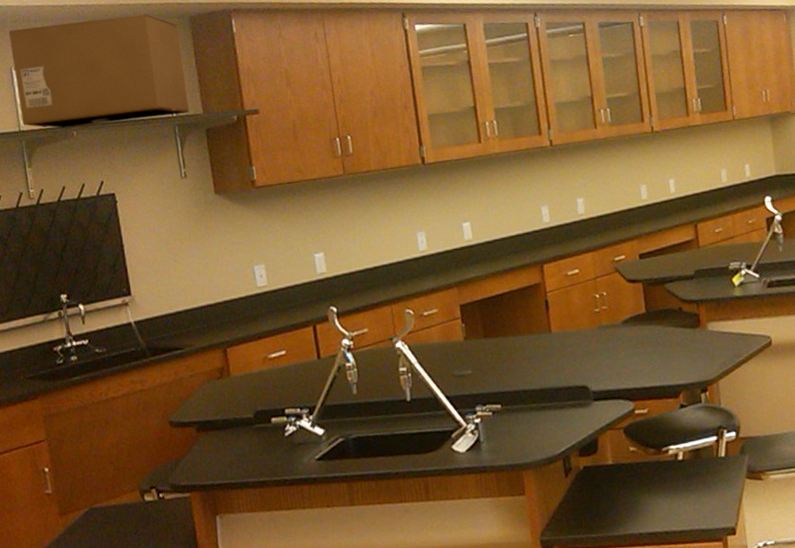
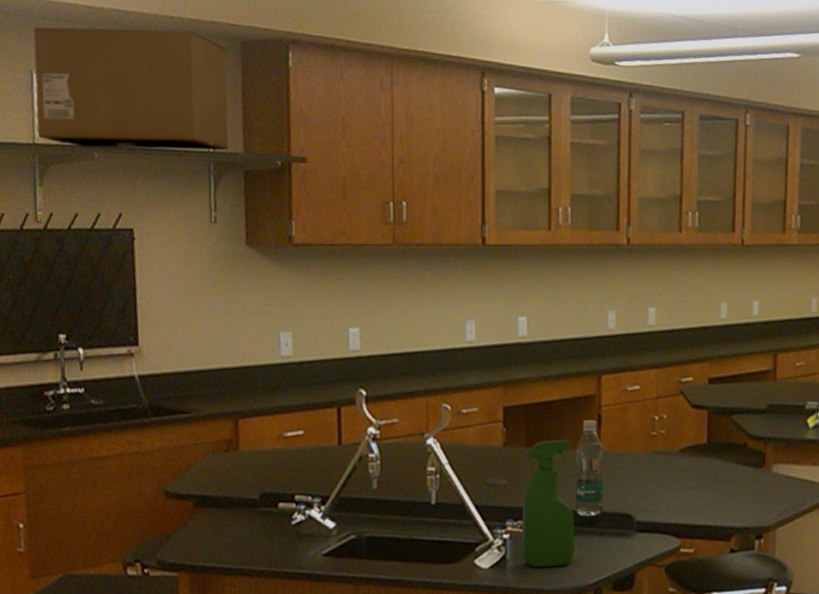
spray bottle: none [486,326,541,446] -> present [522,439,575,568]
bottle: none [529,305,561,393] -> present [575,419,604,516]

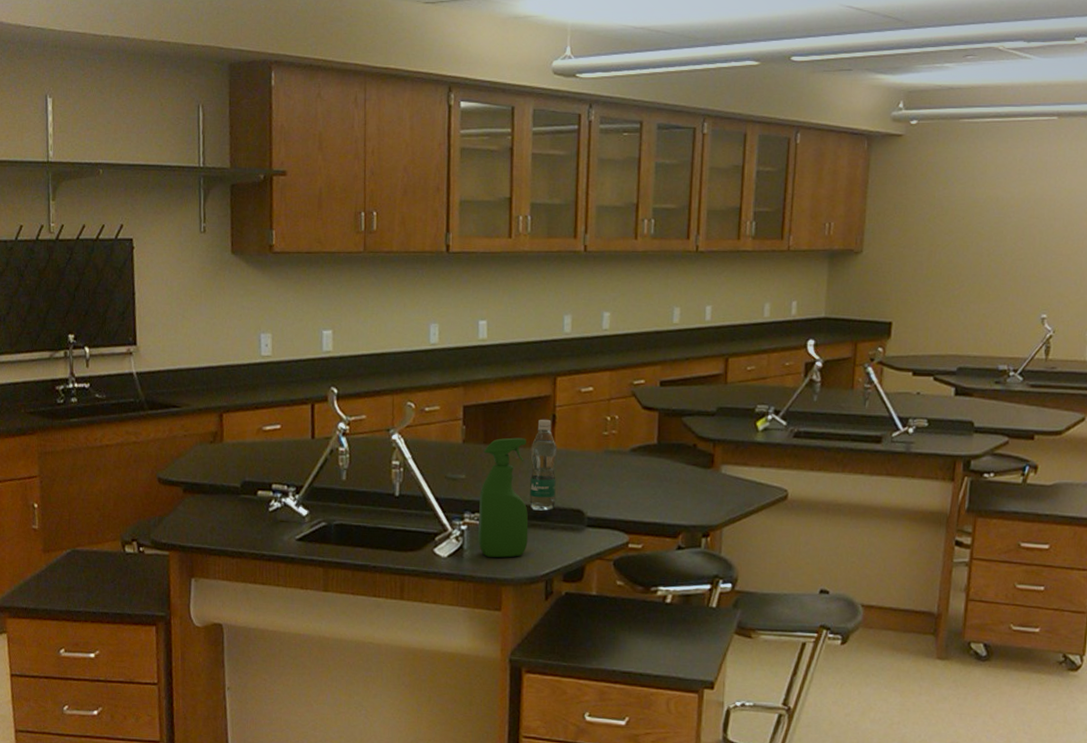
box: present [33,27,229,150] -> none [48,54,217,166]

